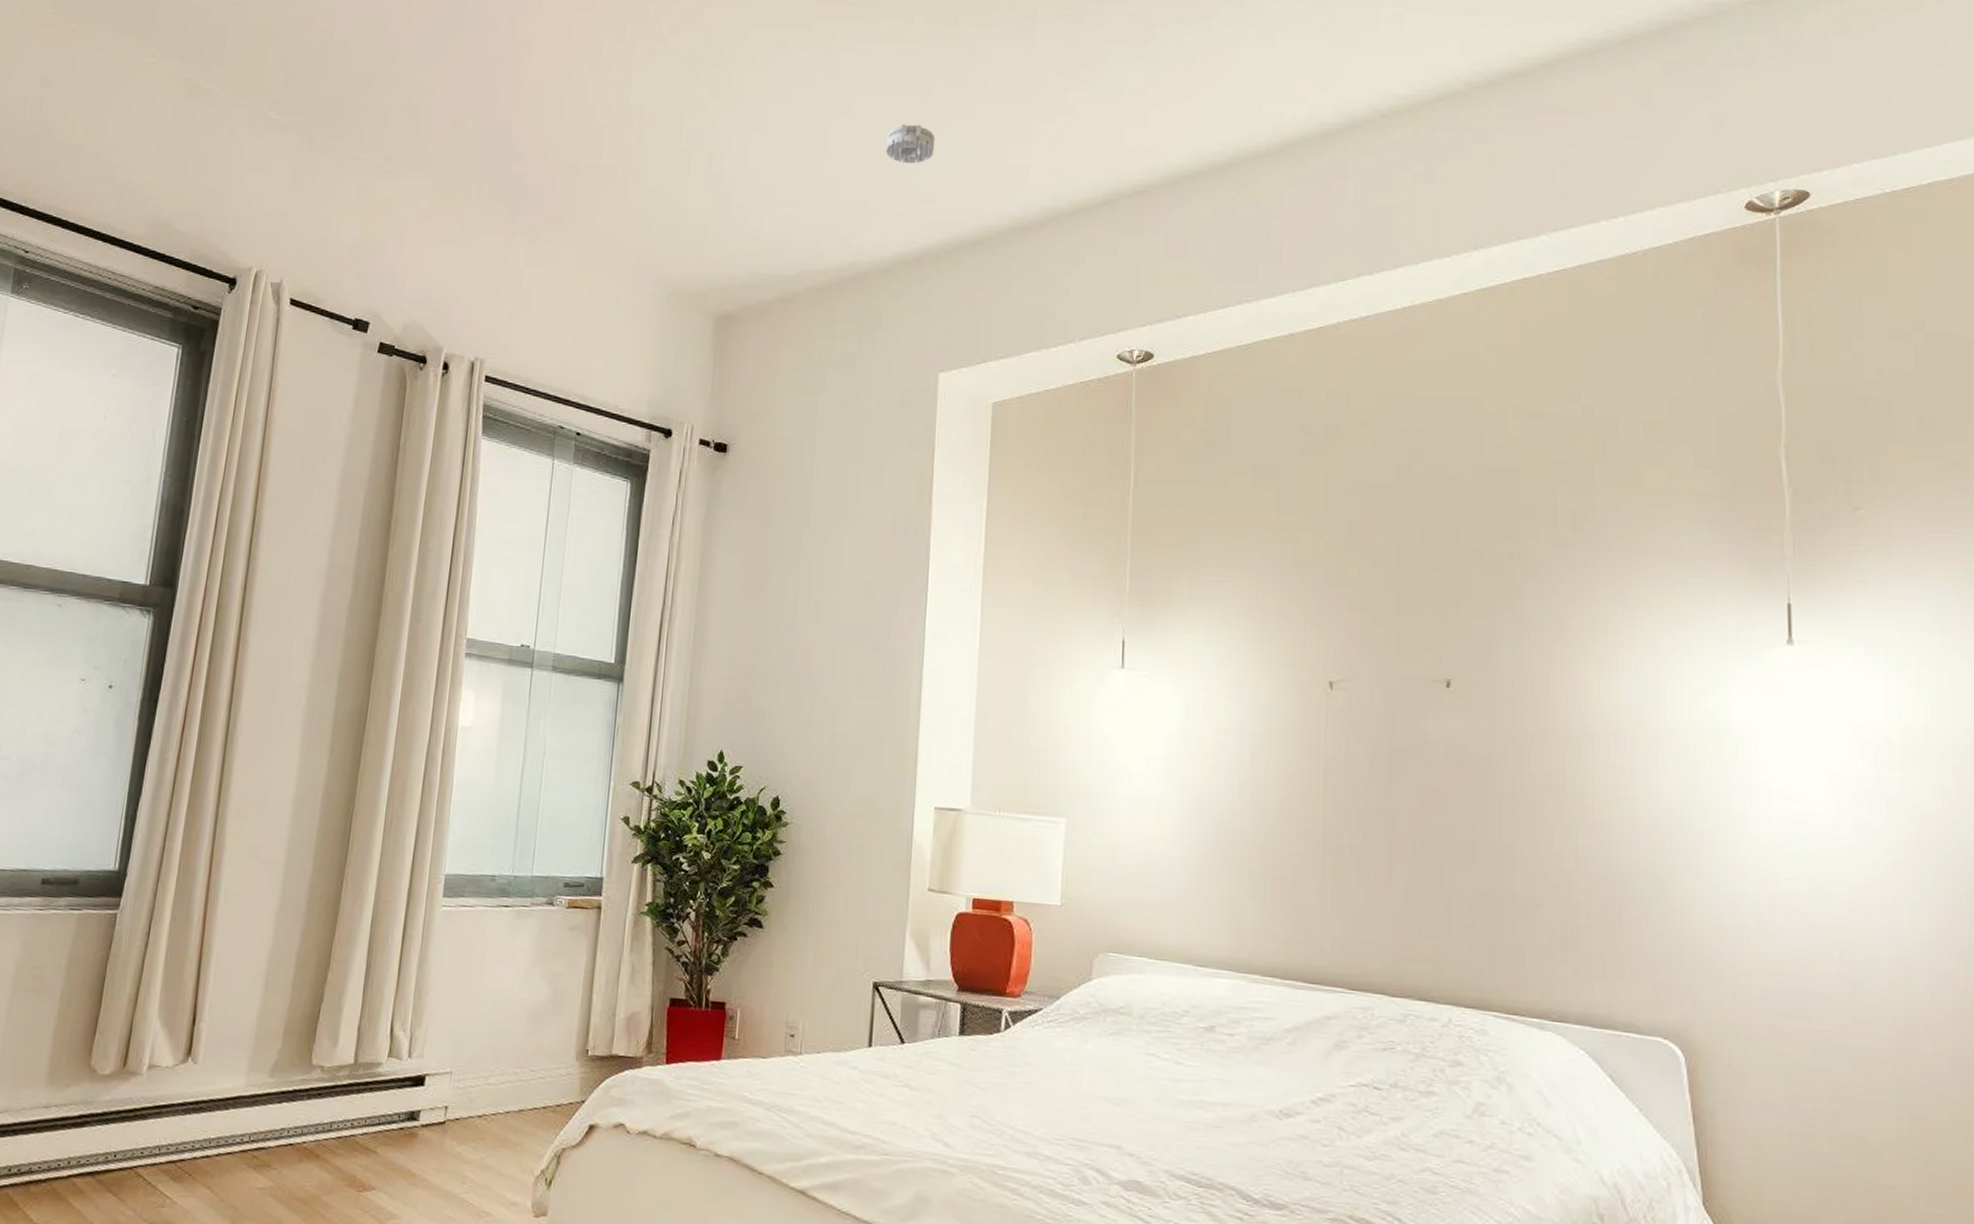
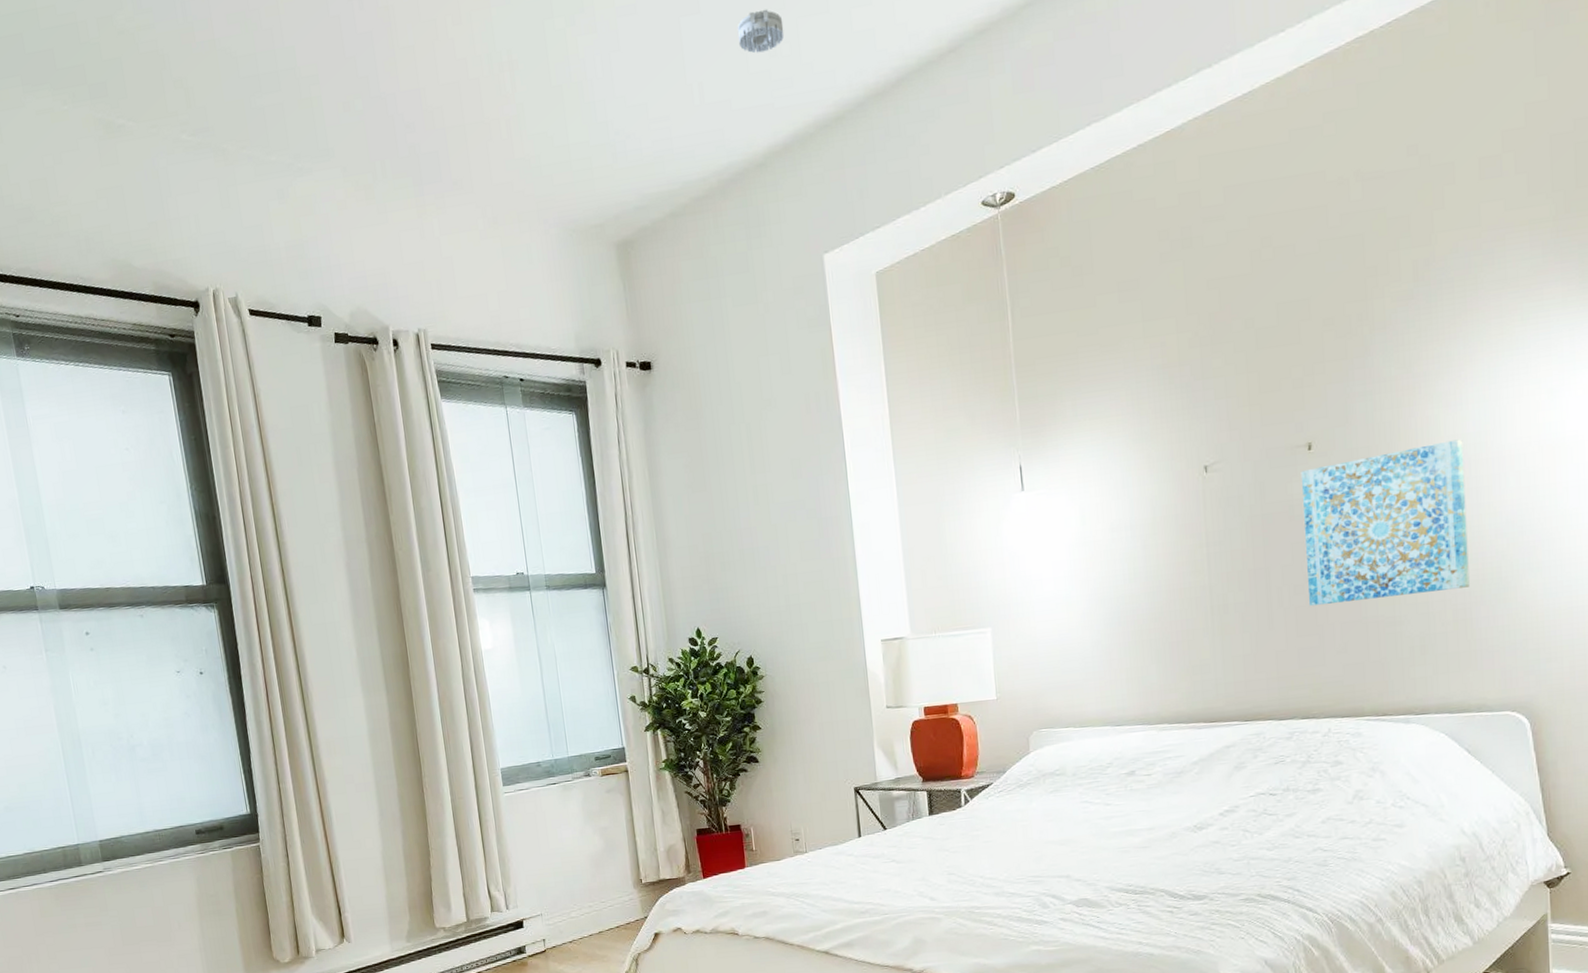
wall art: none [1435,708,1620,879] -> present [1300,439,1470,606]

